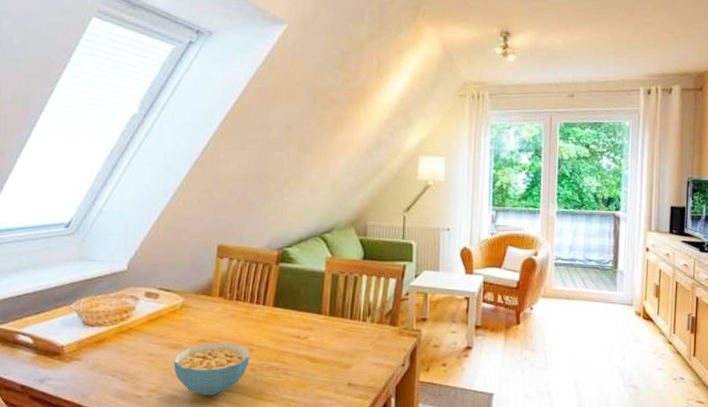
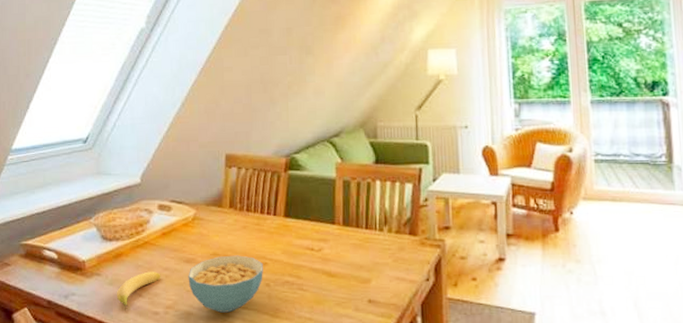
banana: none [97,357,145,393] -> present [116,271,161,309]

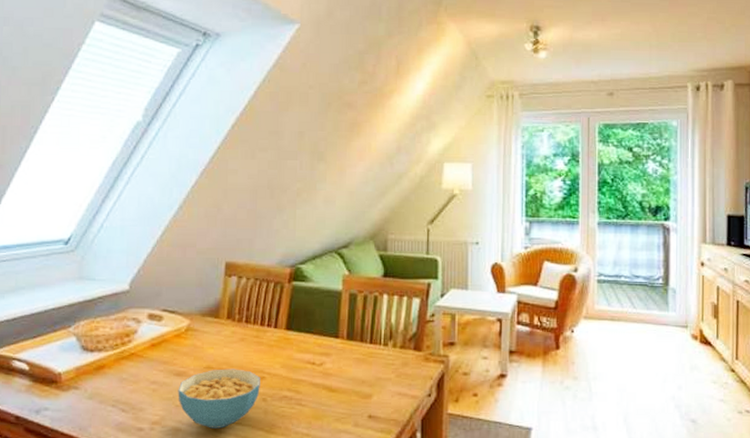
banana: present [116,271,161,309] -> none [96,385,148,425]

